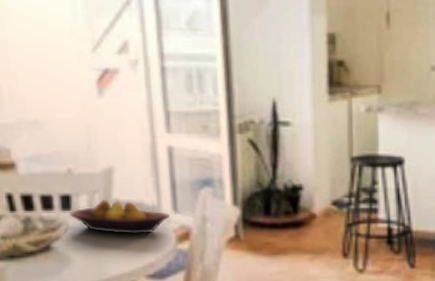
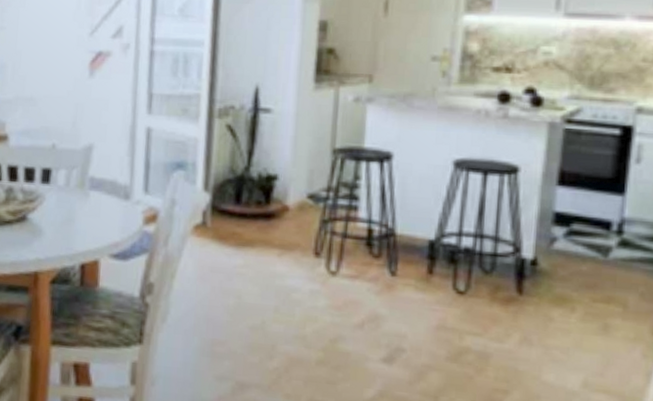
fruit bowl: present [69,199,170,235] -> none [48,175,140,214]

